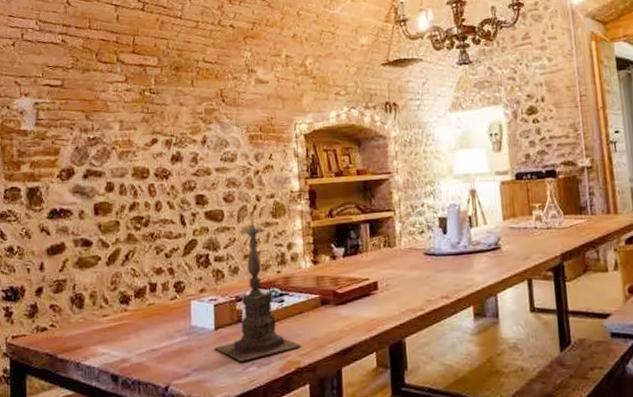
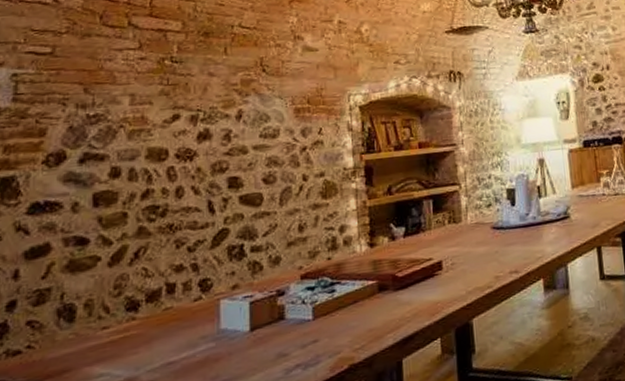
candle holder: present [213,213,302,362] -> none [248,195,357,365]

